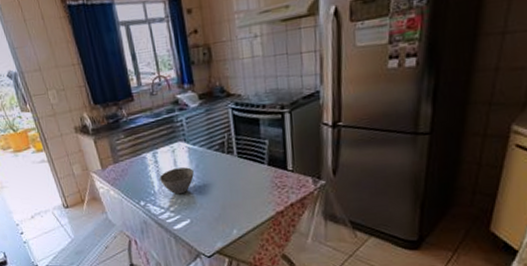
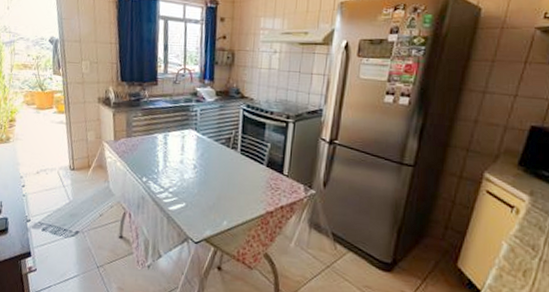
bowl: present [159,167,194,195] -> none [165,152,198,178]

